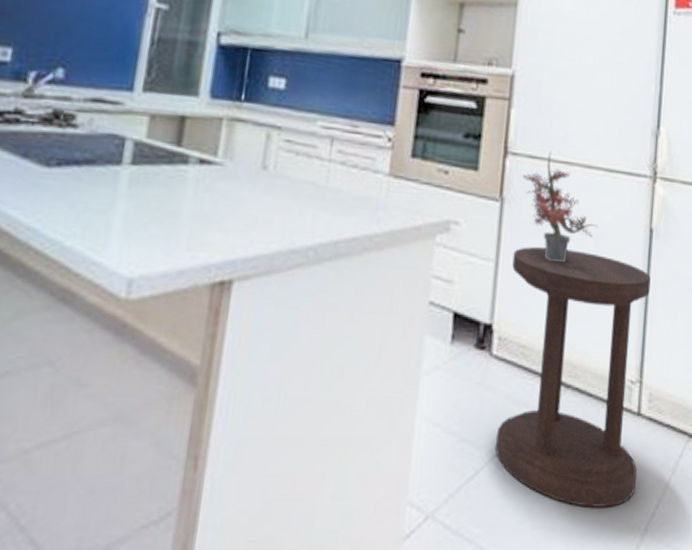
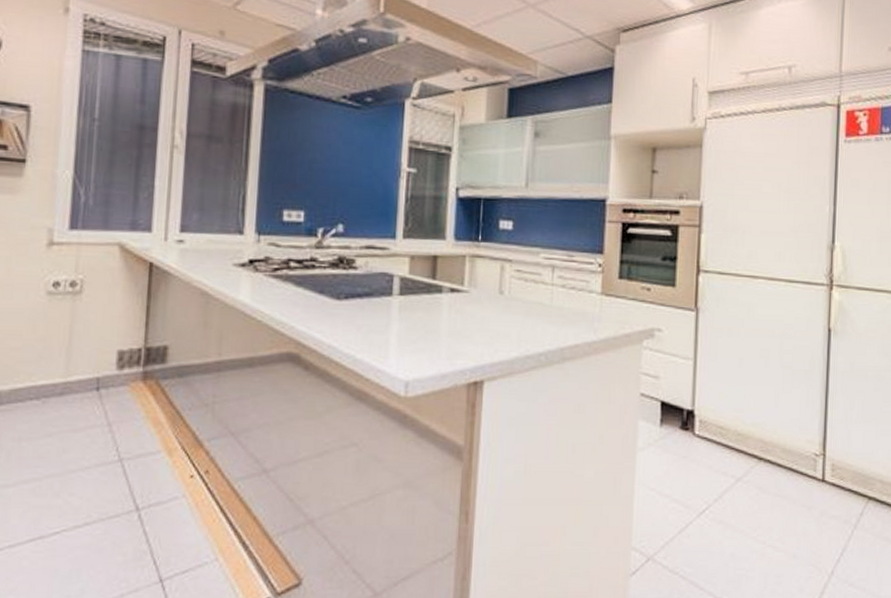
side table: present [495,246,651,508] -> none [701,346,830,554]
potted plant: present [523,151,597,263] -> none [714,268,781,359]

